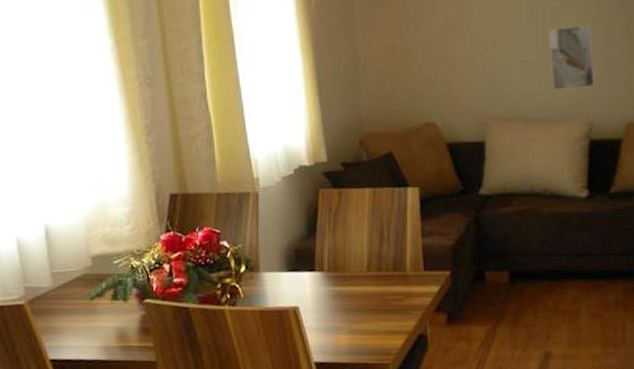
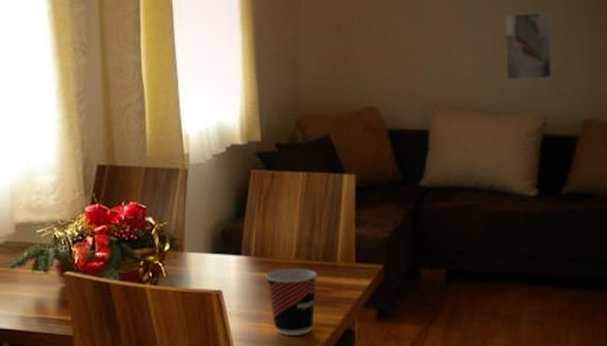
cup: none [339,280,389,345] -> present [265,269,317,337]

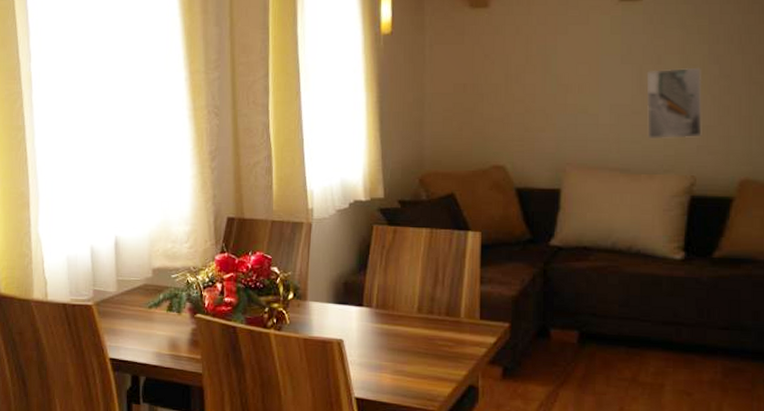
cup: present [265,269,317,337] -> none [387,322,440,389]

